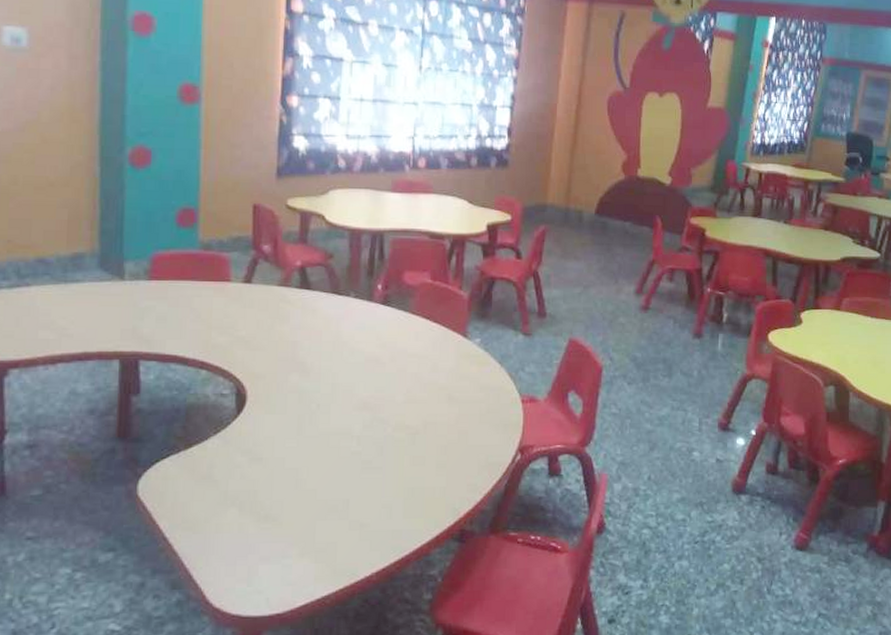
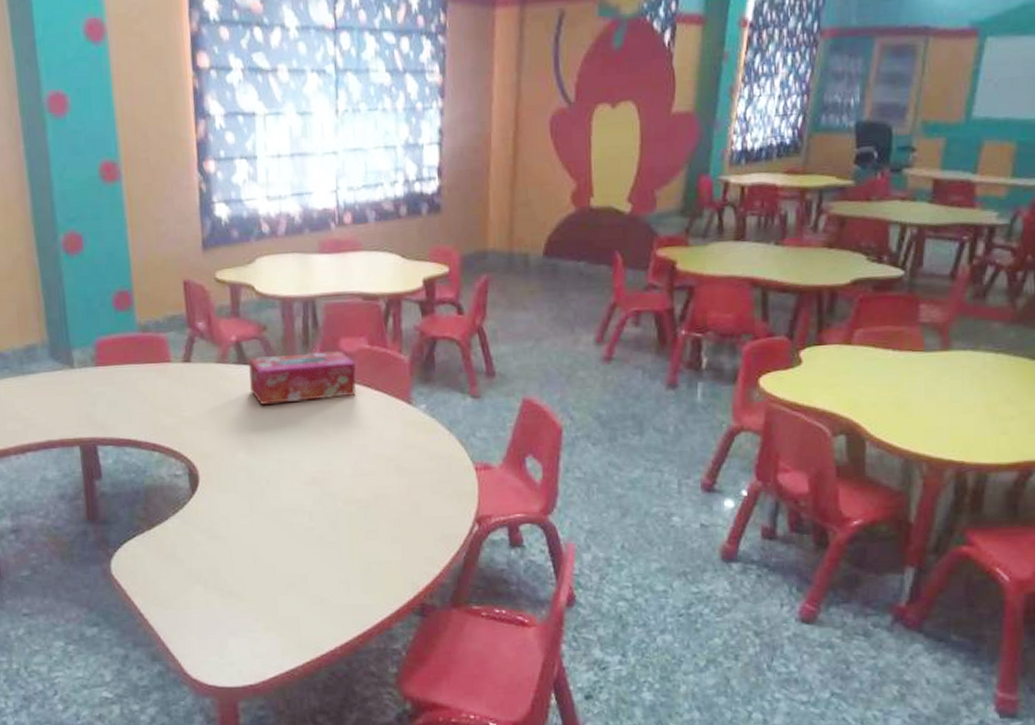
tissue box: none [309,282,417,330] -> present [247,351,357,406]

